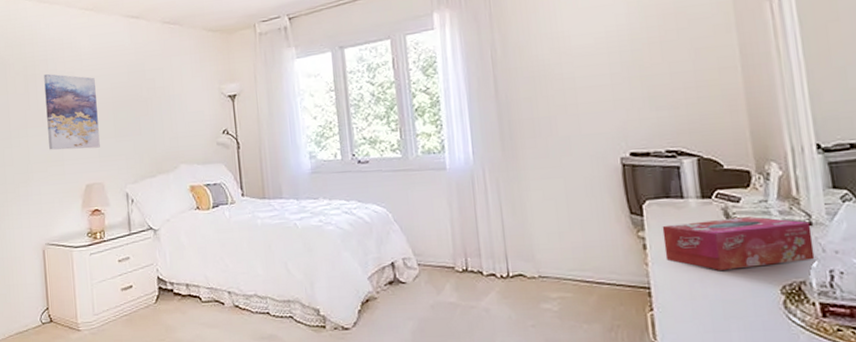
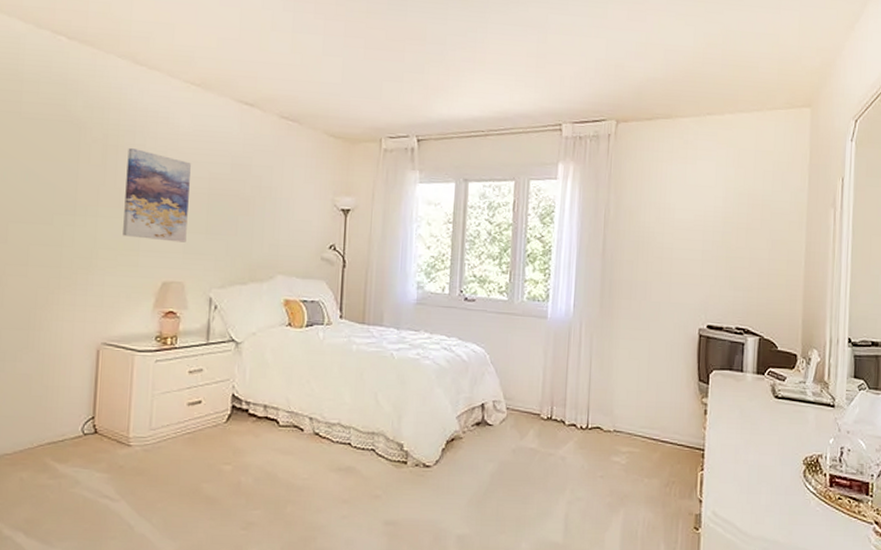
tissue box: present [662,217,815,270] -> none [720,394,834,440]

